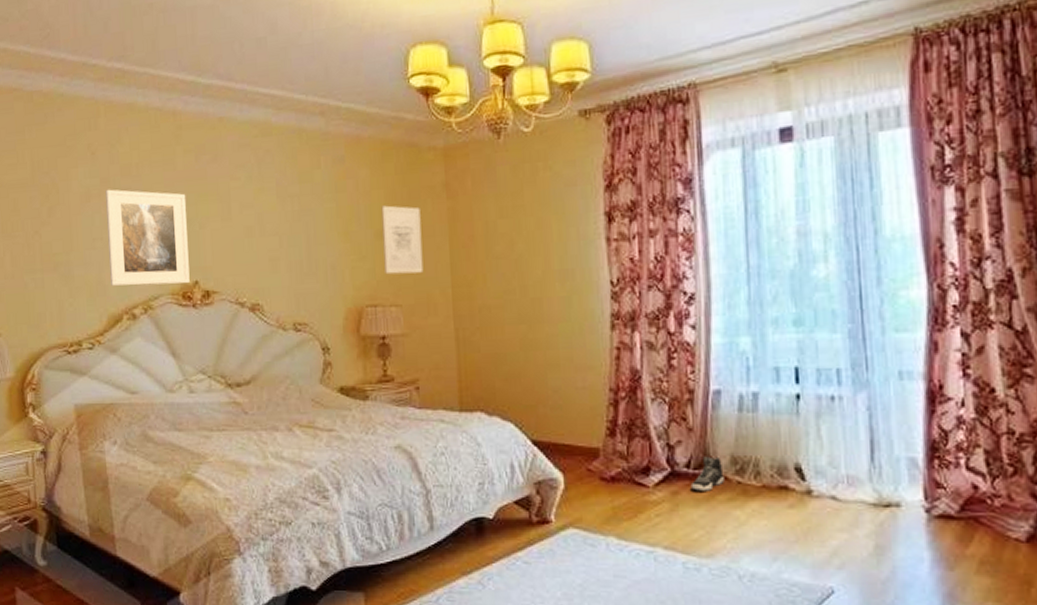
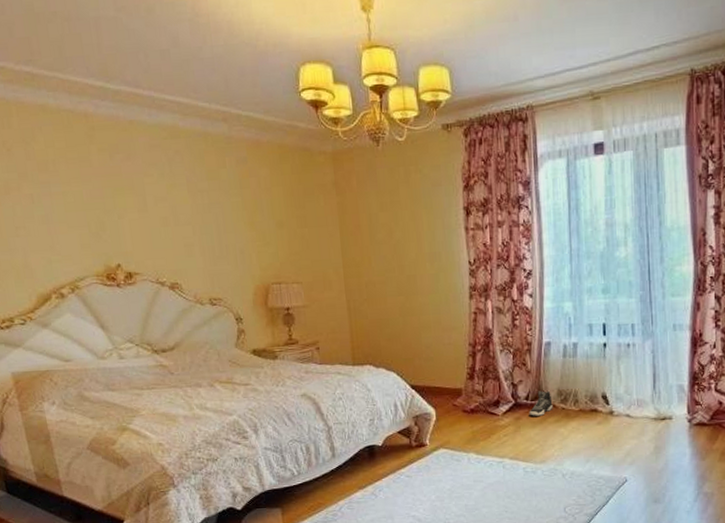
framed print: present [105,189,190,286] -> none [24,183,113,269]
wall art: present [381,205,424,275] -> none [281,200,319,258]

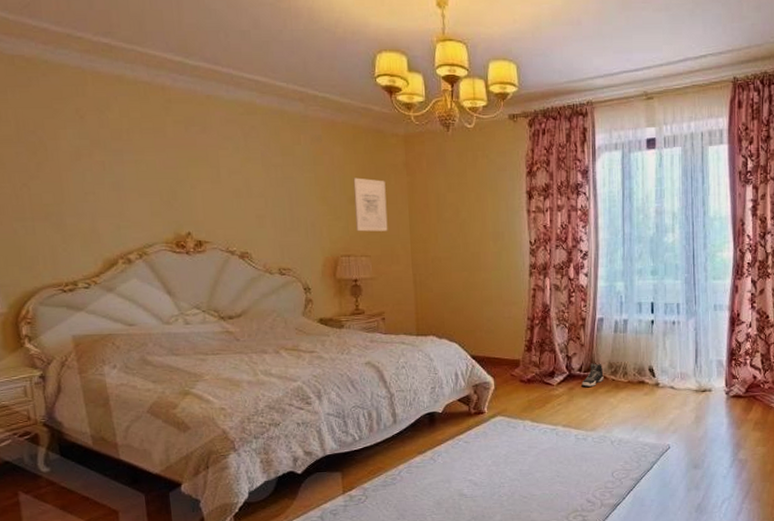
wall art: none [281,200,319,258] -> present [353,177,388,232]

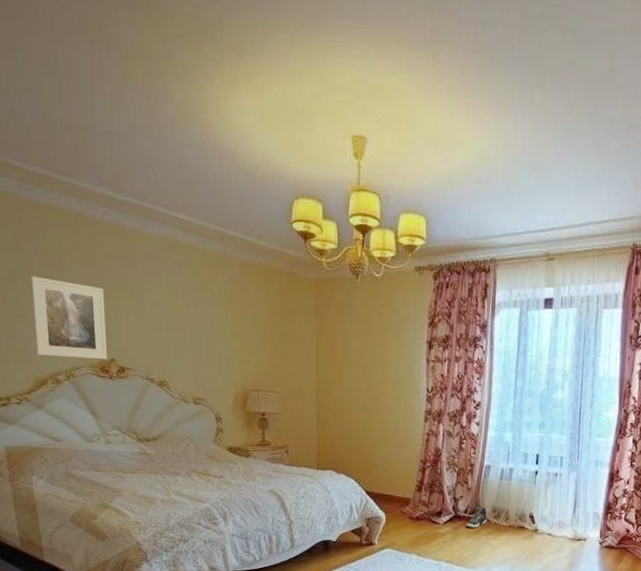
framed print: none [96,150,183,235] -> present [30,276,107,360]
wall art: present [353,177,388,232] -> none [266,317,296,370]

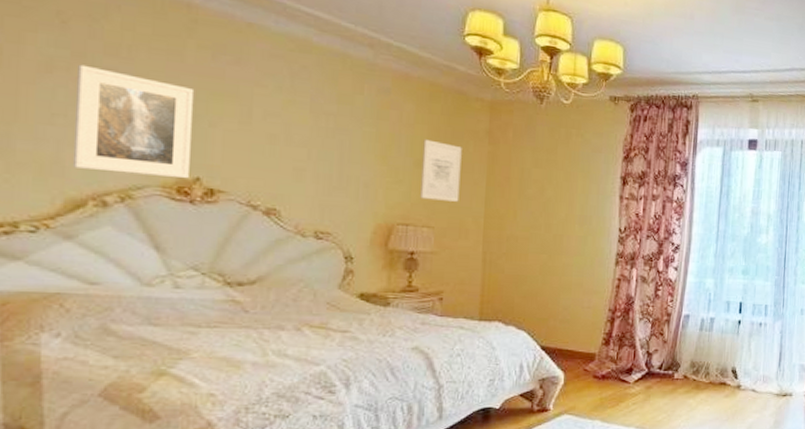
wall art: none [266,317,296,370] -> present [420,139,462,202]
sneaker: present [466,506,487,528] -> none [660,361,685,386]

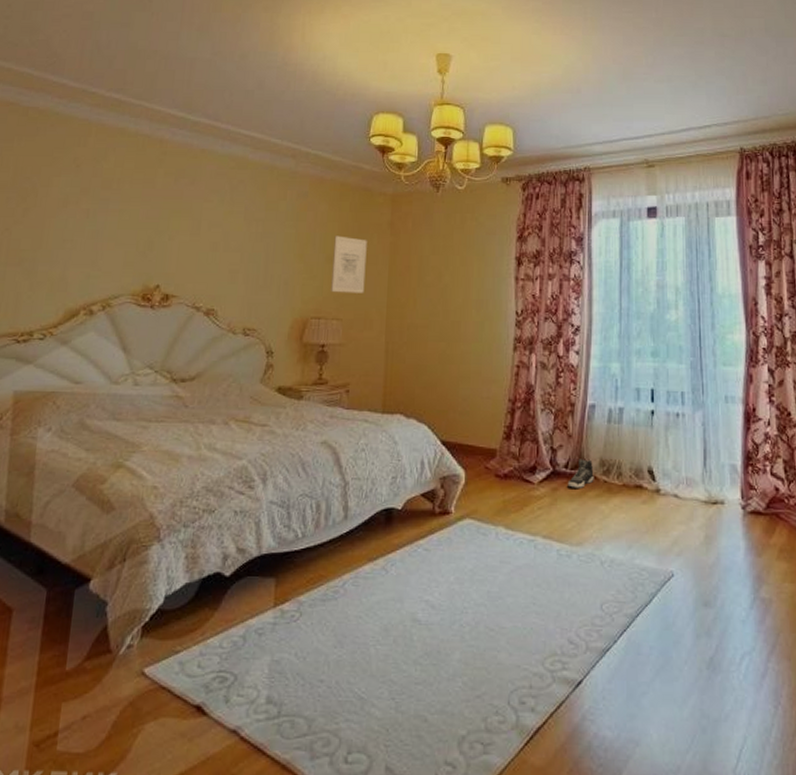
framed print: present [74,64,195,179] -> none [73,198,161,287]
sneaker: none [660,361,685,386] -> present [567,459,594,488]

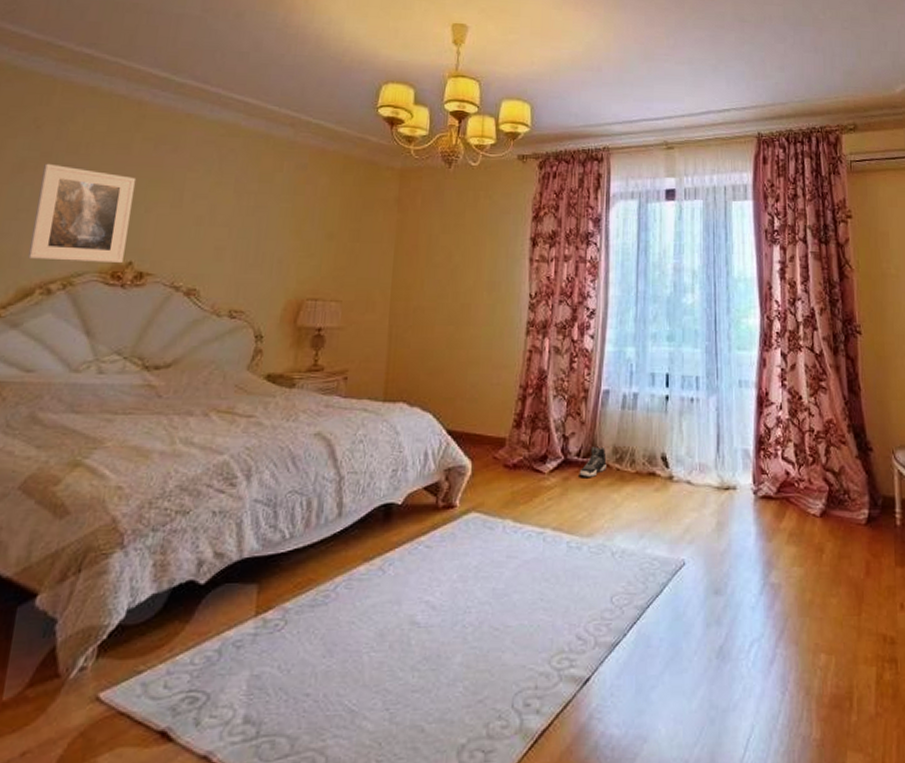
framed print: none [73,198,161,287] -> present [28,163,137,264]
wall art: present [331,235,367,293] -> none [330,211,372,273]

